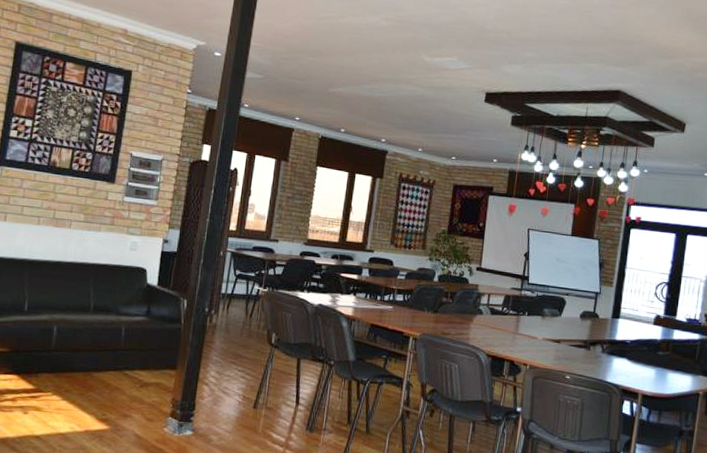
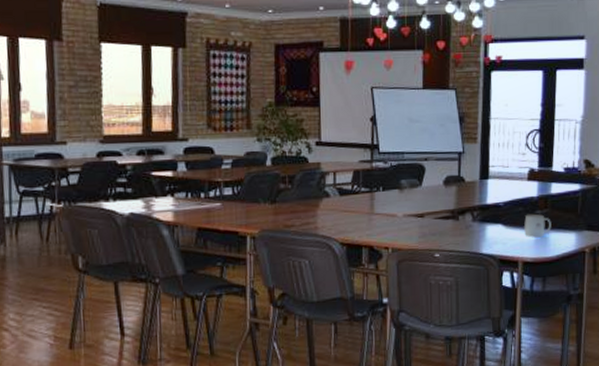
mug: none [646,353,671,376] -> present [524,213,551,238]

